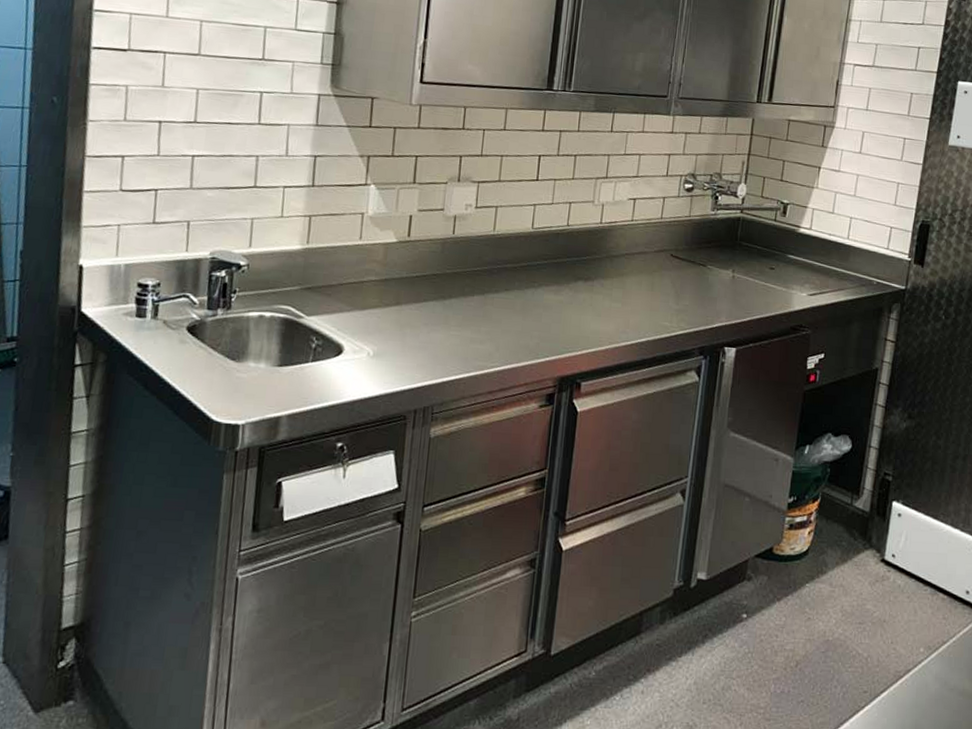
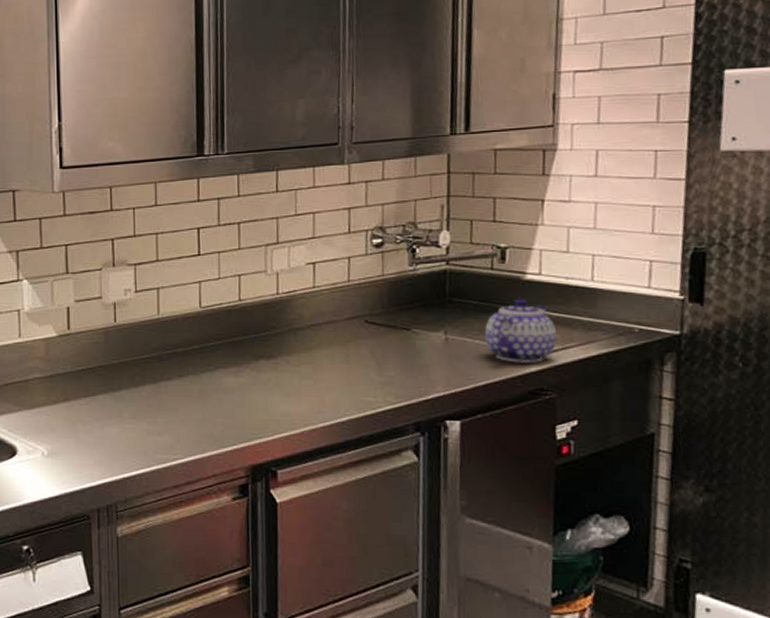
teapot: none [762,247,817,303] -> present [484,298,557,363]

